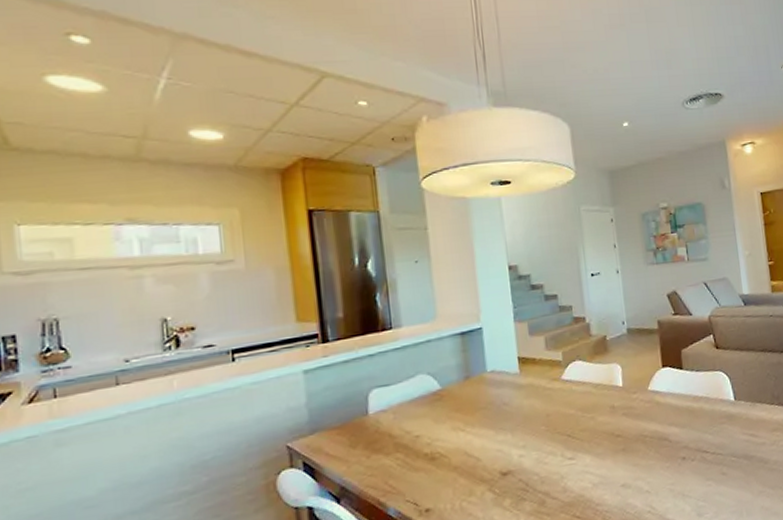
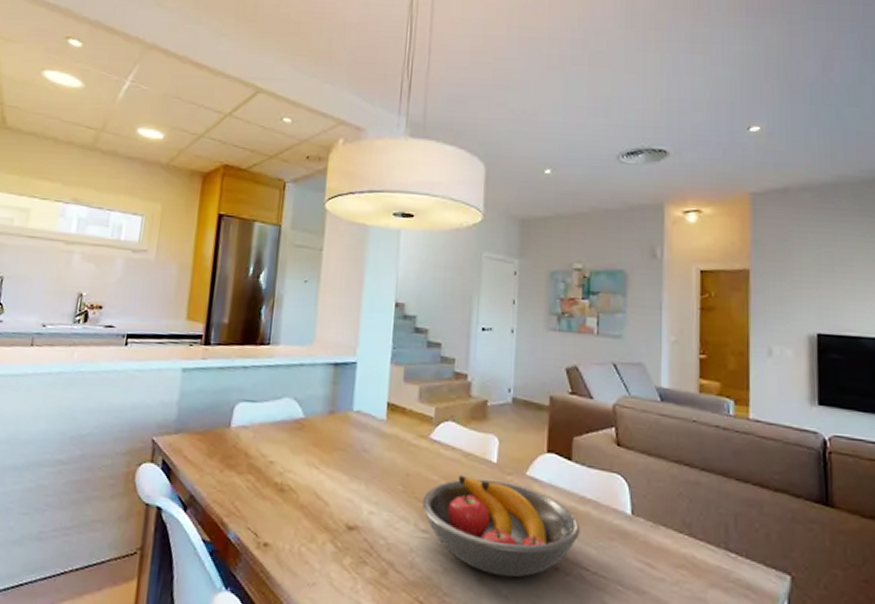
fruit bowl: none [564,400,698,478] -> present [422,475,580,578]

